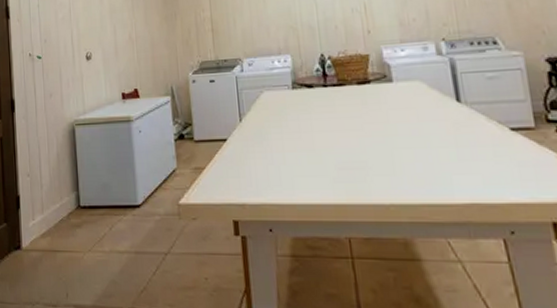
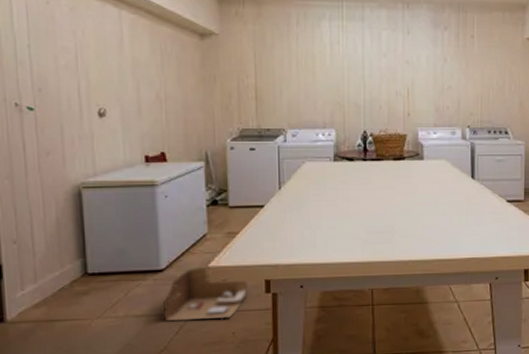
cardboard box: none [141,203,217,262] -> present [163,266,247,322]

